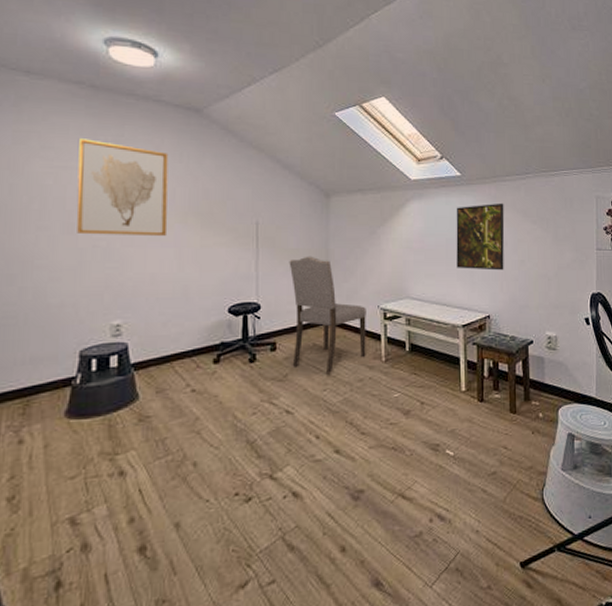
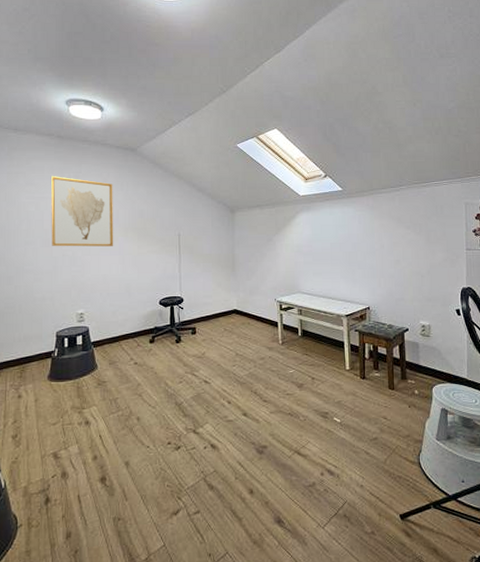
chair: present [289,256,366,375] -> none [204,259,266,353]
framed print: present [456,203,505,271] -> none [338,212,382,269]

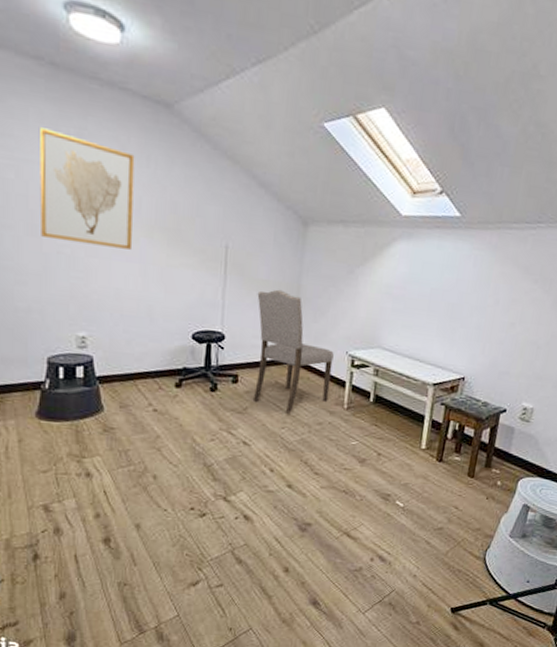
chair: none [204,259,266,353] -> present [252,289,334,414]

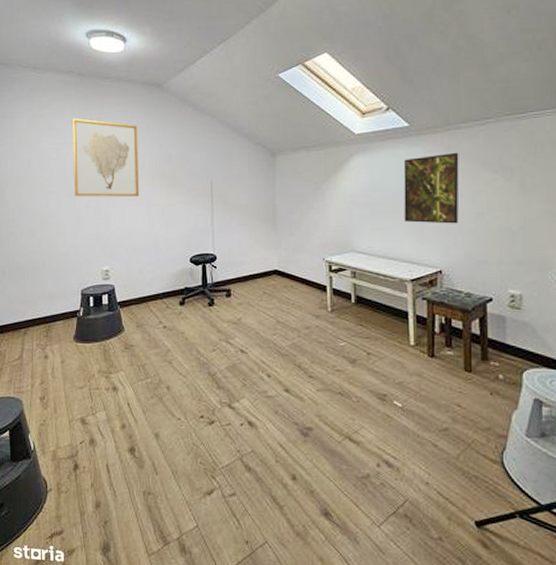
chair: present [252,289,334,414] -> none [240,211,312,321]
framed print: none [437,253,505,332] -> present [403,152,459,224]

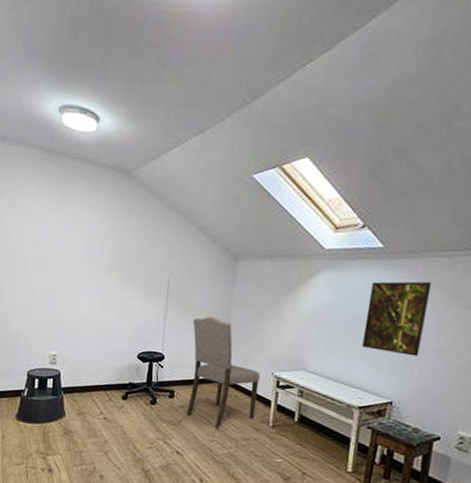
wall art: present [72,118,140,197] -> none [31,197,101,285]
chair: none [240,211,312,321] -> present [186,316,260,428]

